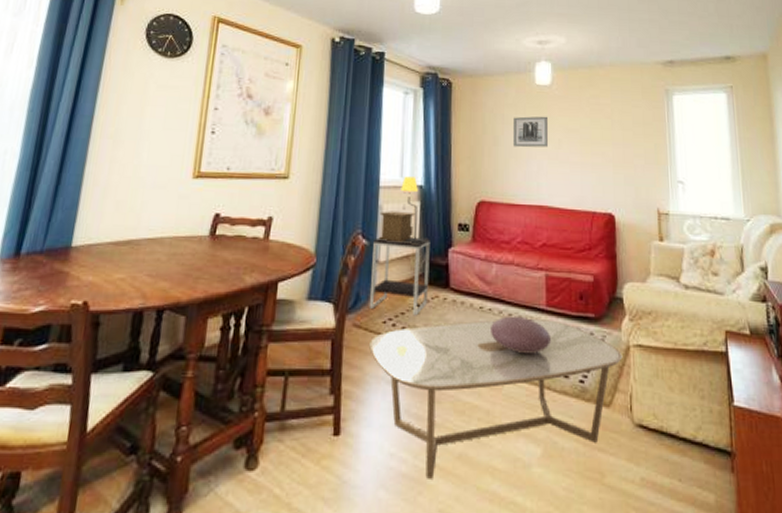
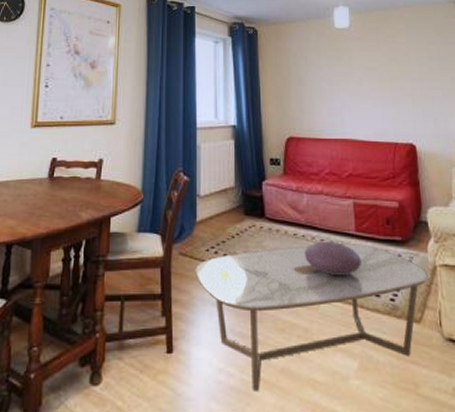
side table: present [369,237,430,316] -> none [192,172,246,244]
table lamp: present [378,176,425,244] -> none [198,118,240,178]
wall art: present [512,116,549,148] -> none [315,56,350,87]

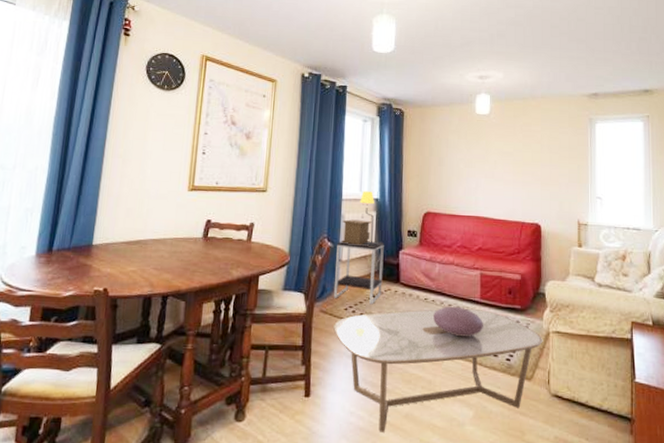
side table: none [192,172,246,244] -> present [333,241,384,305]
table lamp: none [198,118,240,178] -> present [341,191,380,246]

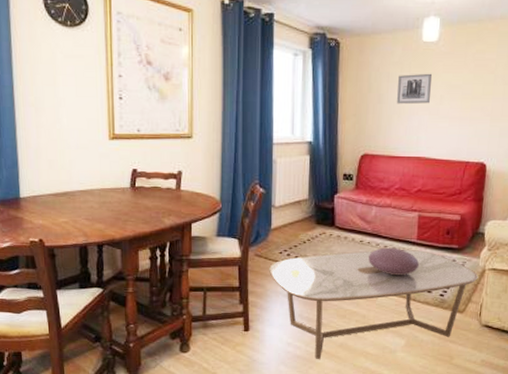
side table: present [333,241,384,305] -> none [267,186,319,248]
table lamp: present [341,191,380,246] -> none [273,134,314,191]
wall art: none [455,141,487,168] -> present [396,73,433,105]

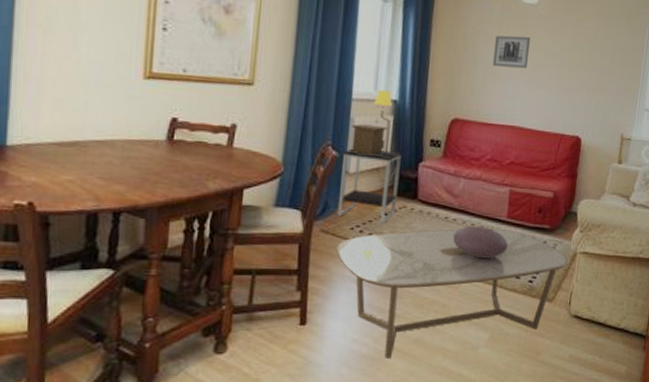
side table: none [267,186,319,248] -> present [337,149,402,224]
table lamp: none [273,134,314,191] -> present [349,90,396,157]

